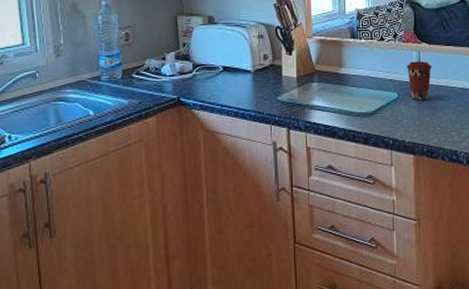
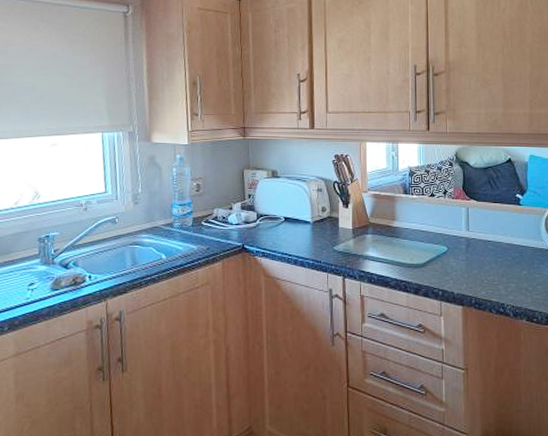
coffee cup: present [406,61,433,101] -> none [455,217,481,255]

